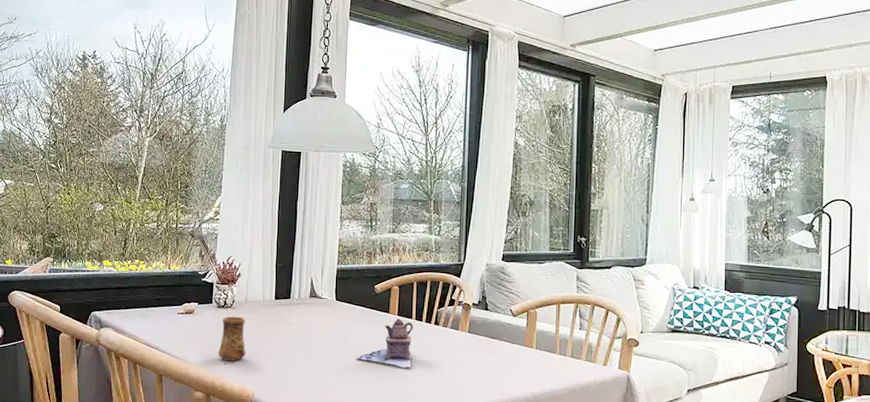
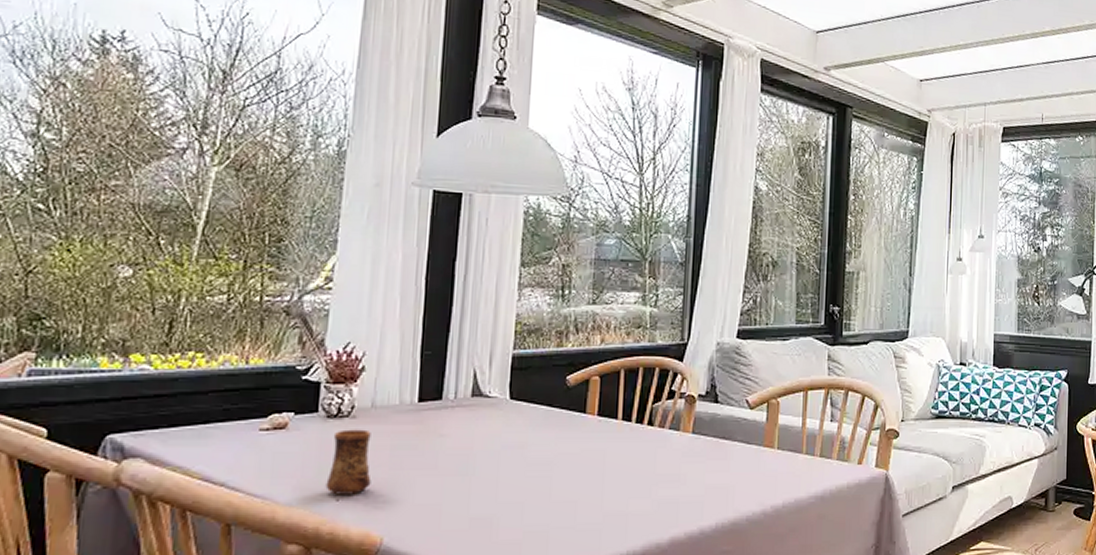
teapot: present [356,318,414,369] -> none [537,419,620,487]

